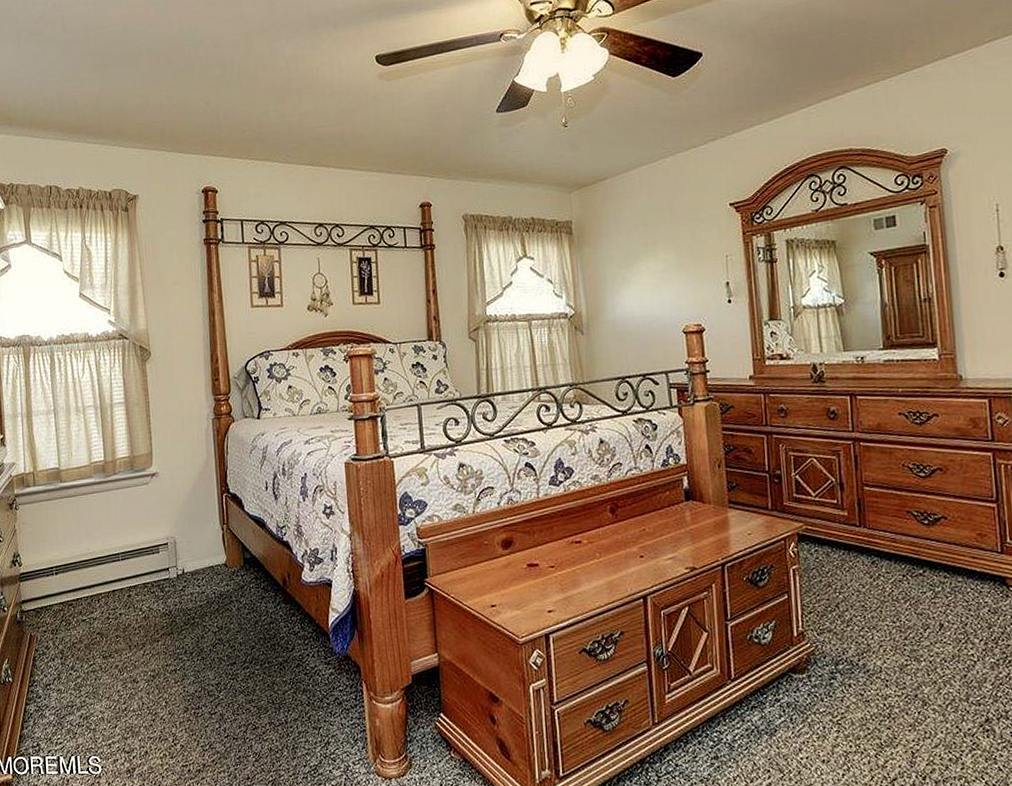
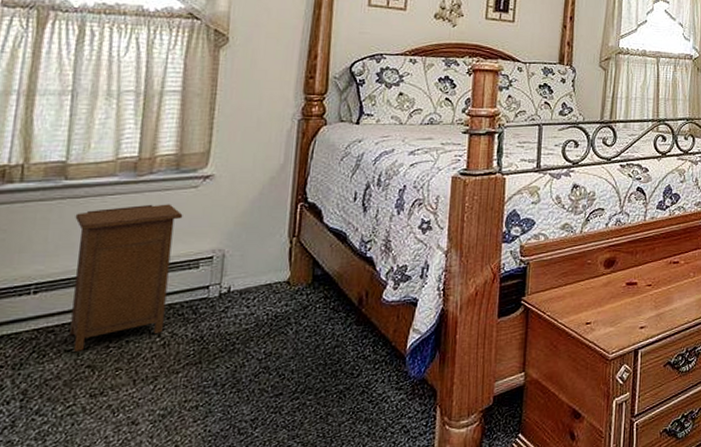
nightstand: none [71,499,142,621] -> present [69,204,183,352]

